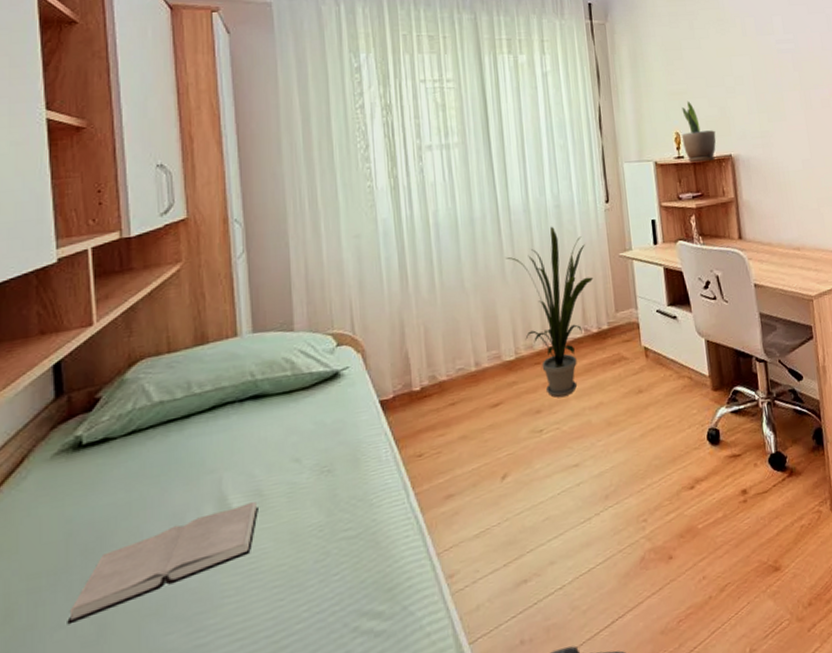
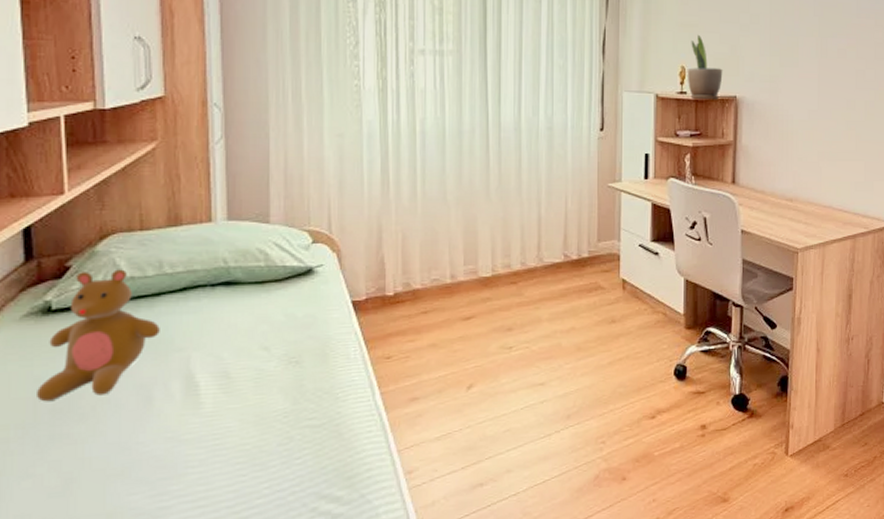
hardback book: present [67,502,258,625] -> none [34,383,225,476]
teddy bear: none [69,394,190,544] -> present [37,269,160,402]
house plant: present [505,226,594,398] -> none [491,148,579,318]

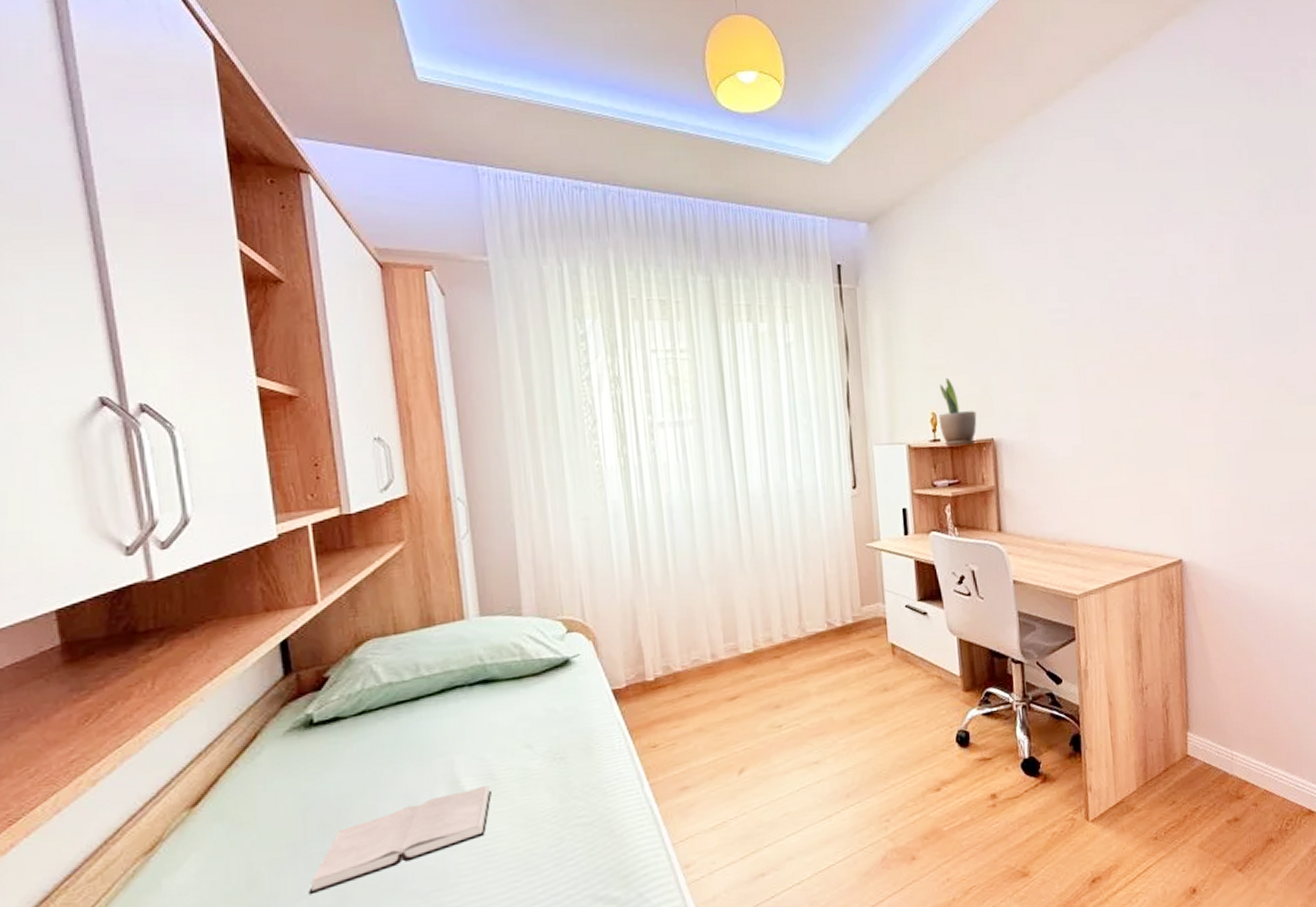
hardback book: none [34,383,225,476] -> present [308,786,492,896]
teddy bear: present [37,269,160,402] -> none [305,675,422,819]

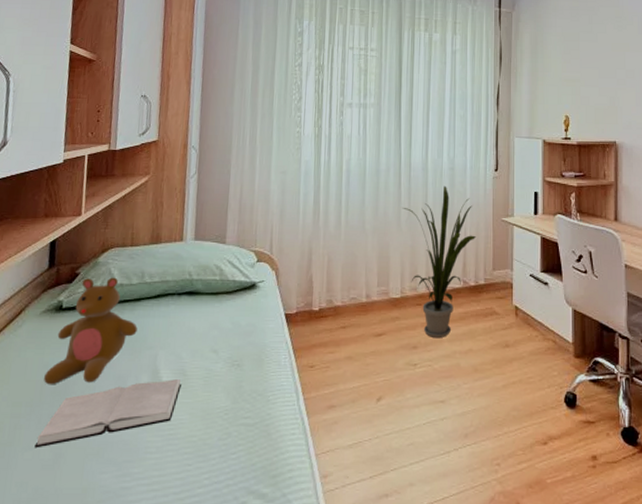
teddy bear: none [305,675,422,819] -> present [44,277,138,385]
house plant: none [743,512,838,693] -> present [402,185,477,339]
potted plant: present [938,377,977,447] -> none [570,88,603,145]

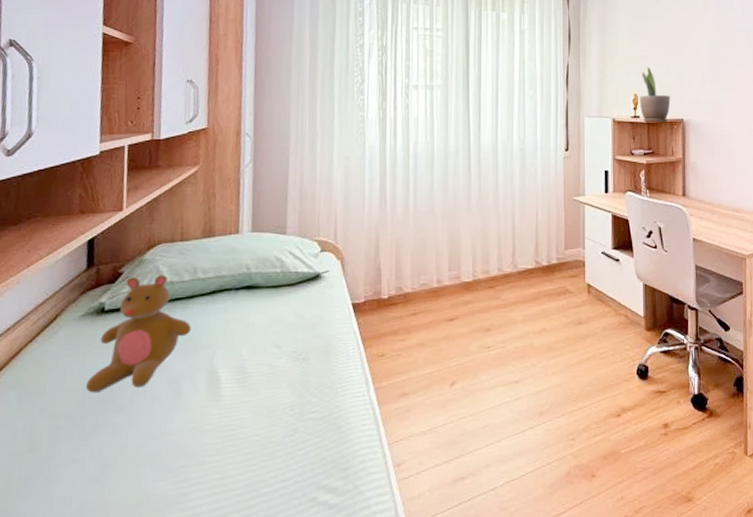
hardback book: present [34,379,181,448] -> none [78,378,242,461]
house plant: present [402,185,477,339] -> none [472,167,548,320]
potted plant: none [570,88,603,145] -> present [639,67,671,123]

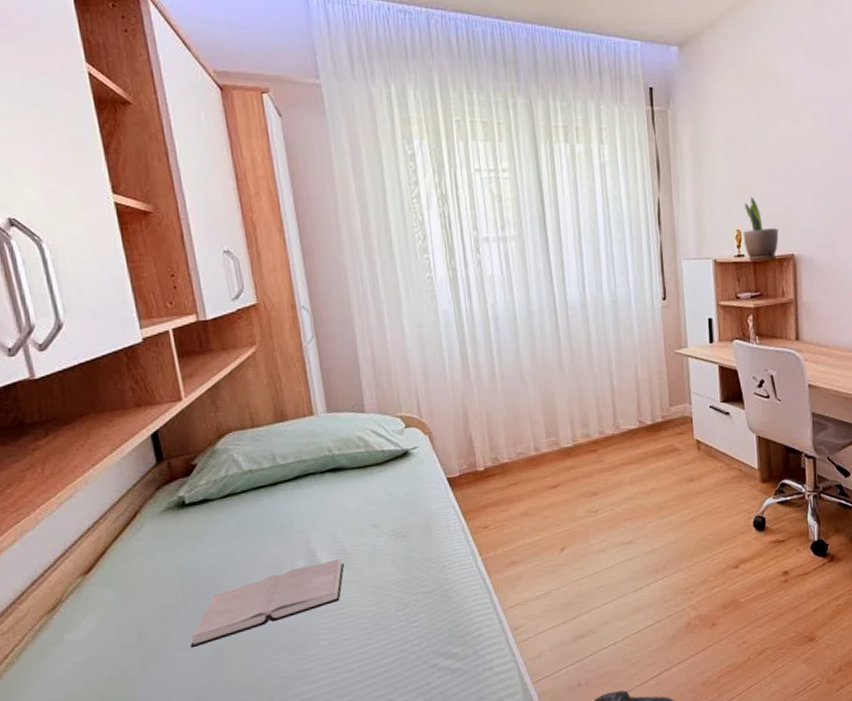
hardback book: none [78,378,242,461] -> present [190,559,344,648]
teddy bear: present [86,275,191,393] -> none [183,464,281,585]

